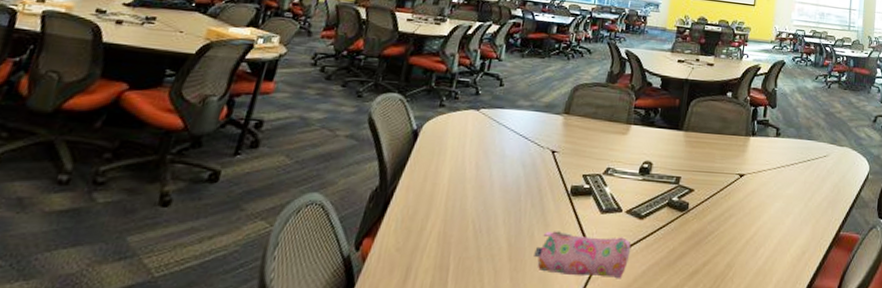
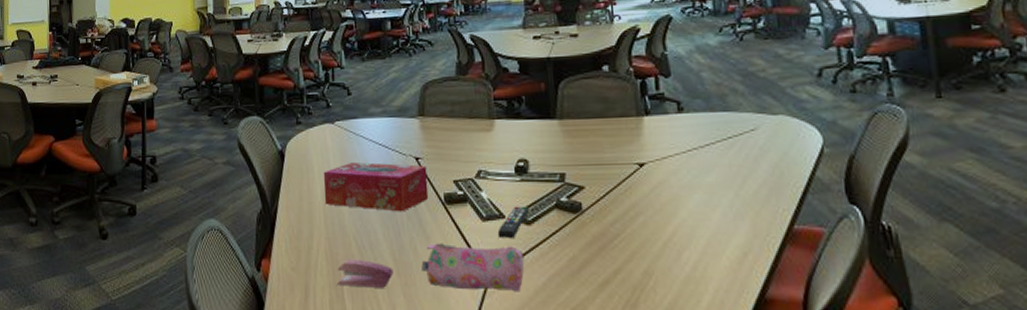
stapler: none [444,241,506,272] -> present [337,258,394,288]
tissue box: none [450,149,561,200] -> present [323,162,429,212]
remote control: none [612,202,644,231] -> present [497,206,529,239]

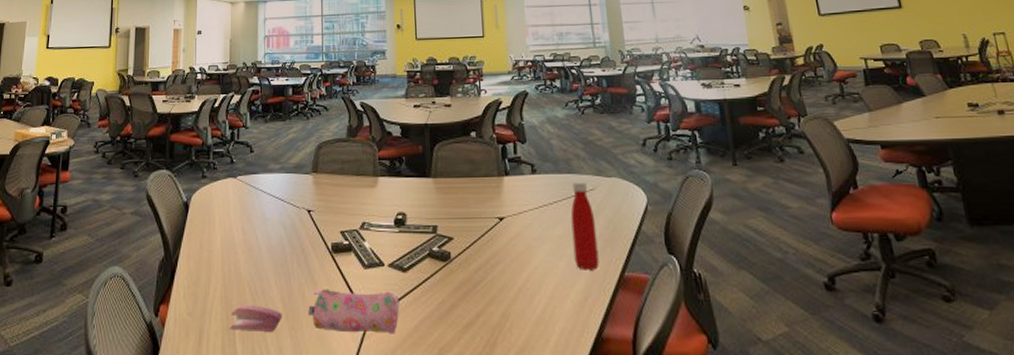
tissue box: present [323,162,429,212] -> none [223,214,318,260]
remote control: present [497,206,529,239] -> none [377,255,405,285]
bottle: none [726,120,762,223] -> present [570,181,600,270]

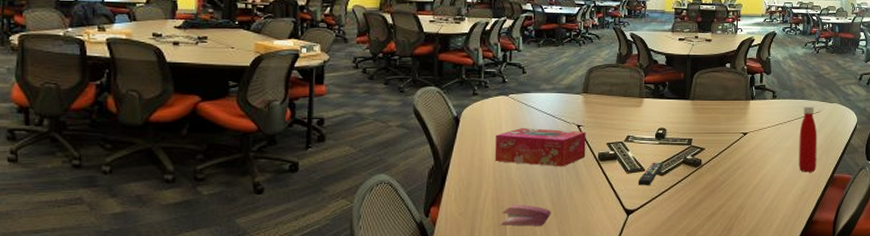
tissue box: none [223,214,318,260] -> present [494,128,586,167]
pencil case: present [308,289,400,335] -> none [575,190,656,225]
remote control: none [377,255,405,285] -> present [638,162,663,186]

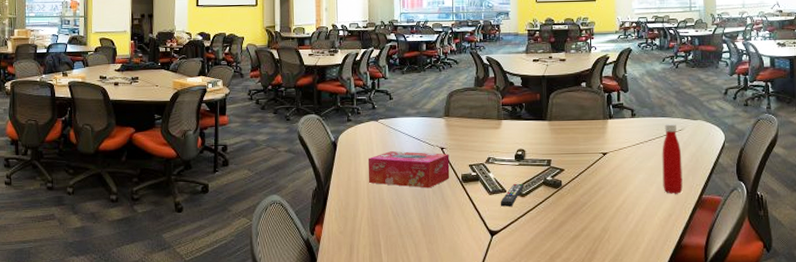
stapler: present [501,204,551,226] -> none [376,223,421,245]

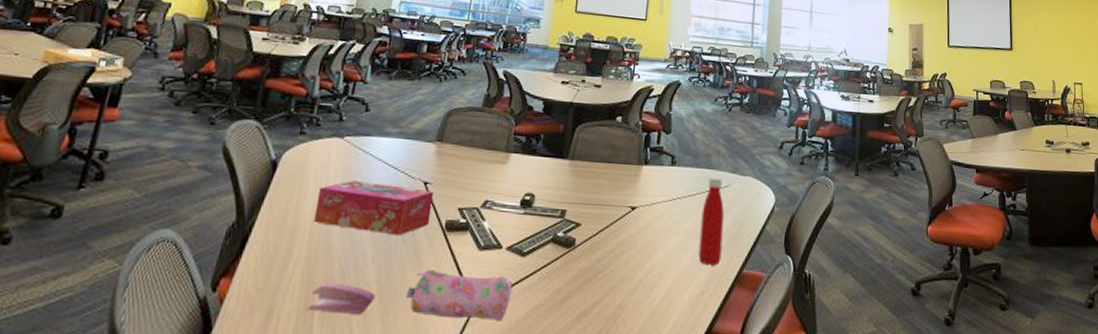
stapler: none [376,223,421,245] -> present [308,281,376,314]
pencil case: none [442,211,519,246] -> present [406,269,513,322]
remote control: present [500,183,524,208] -> none [491,237,526,270]

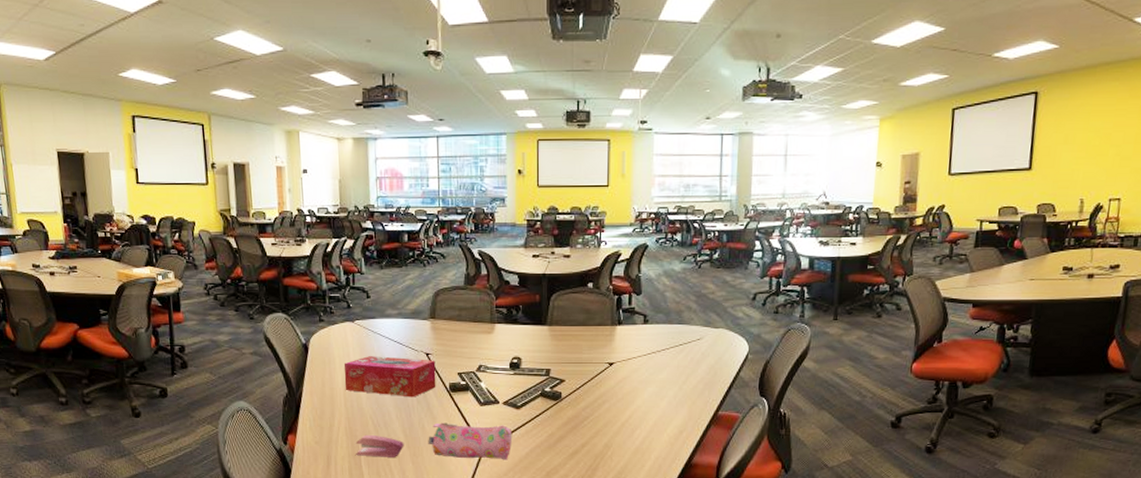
bottle: present [698,177,725,266] -> none [675,331,698,409]

